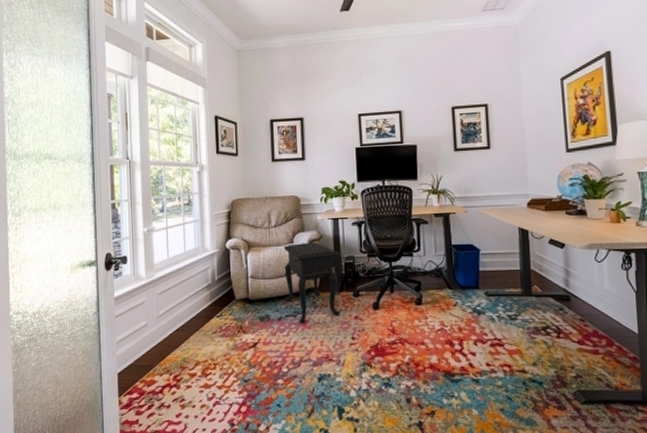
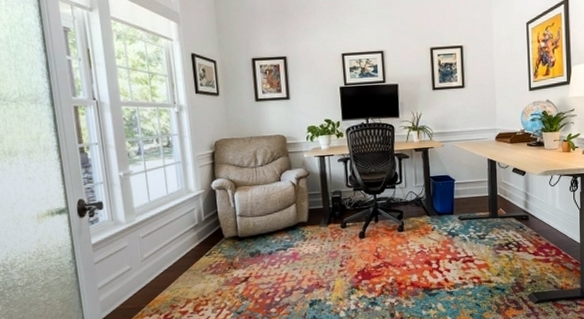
side table: present [283,241,342,324] -> none [271,178,329,256]

